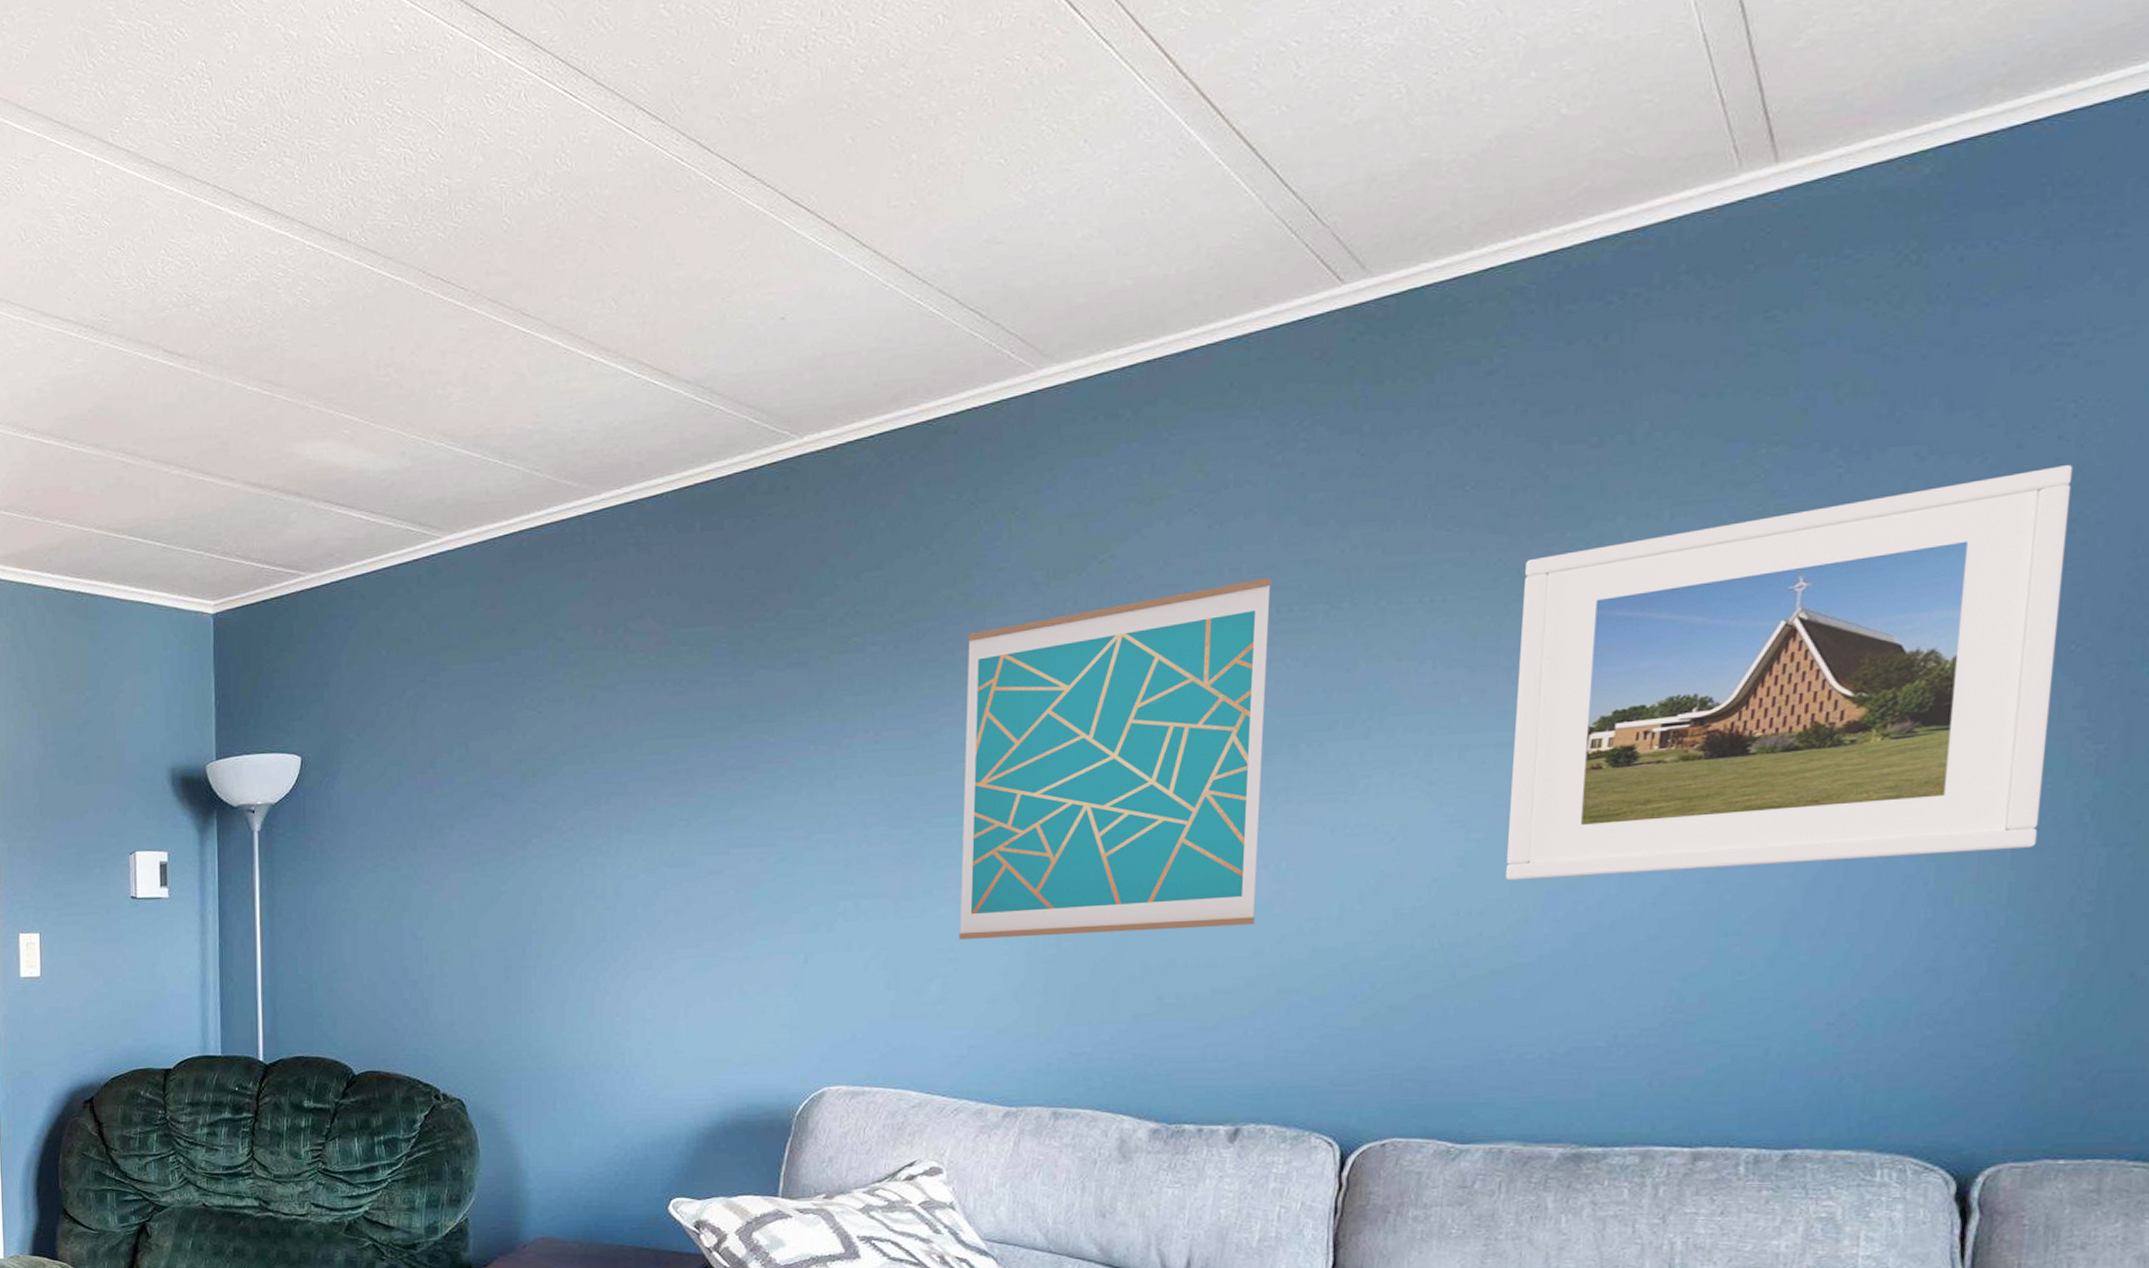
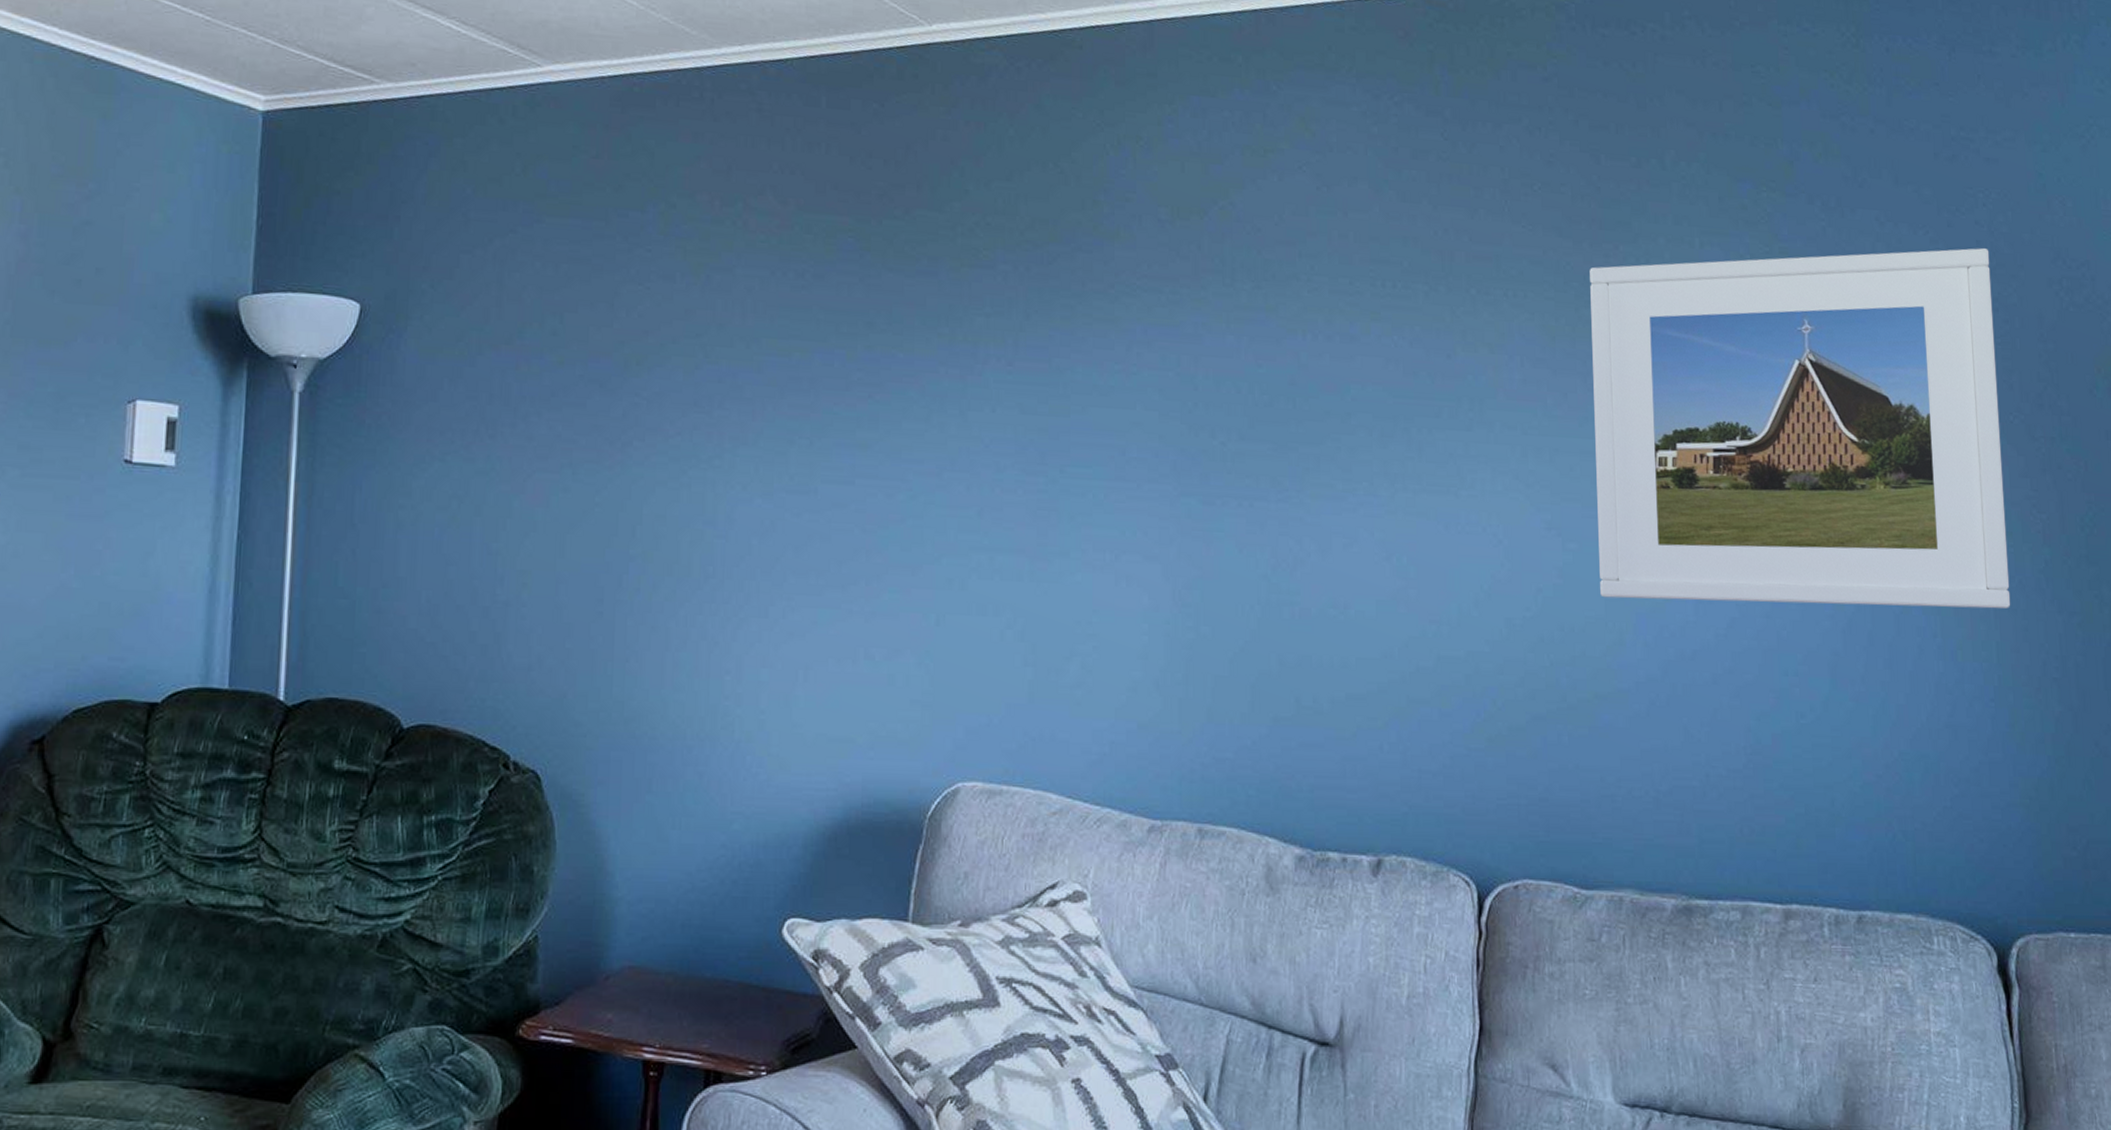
wall art: present [958,577,1271,940] -> none [1097,248,1383,623]

